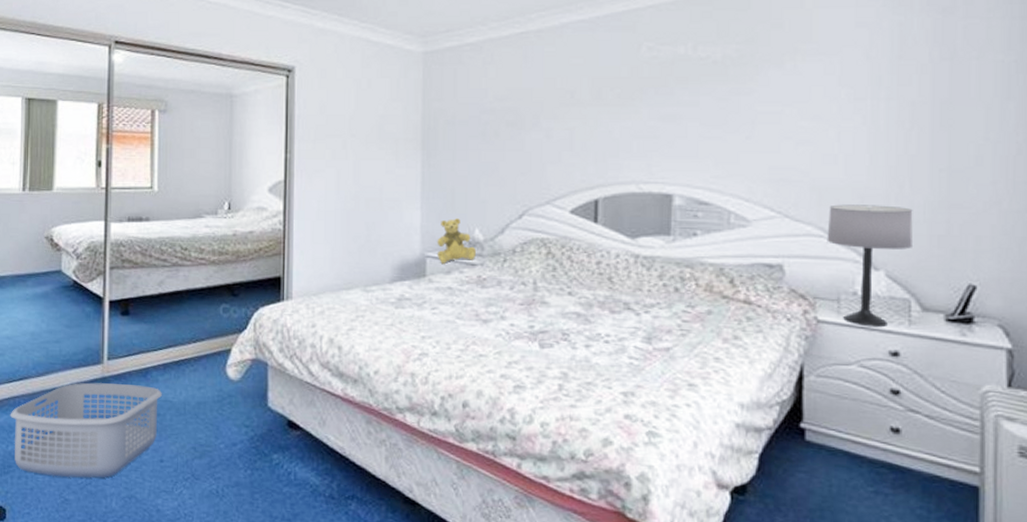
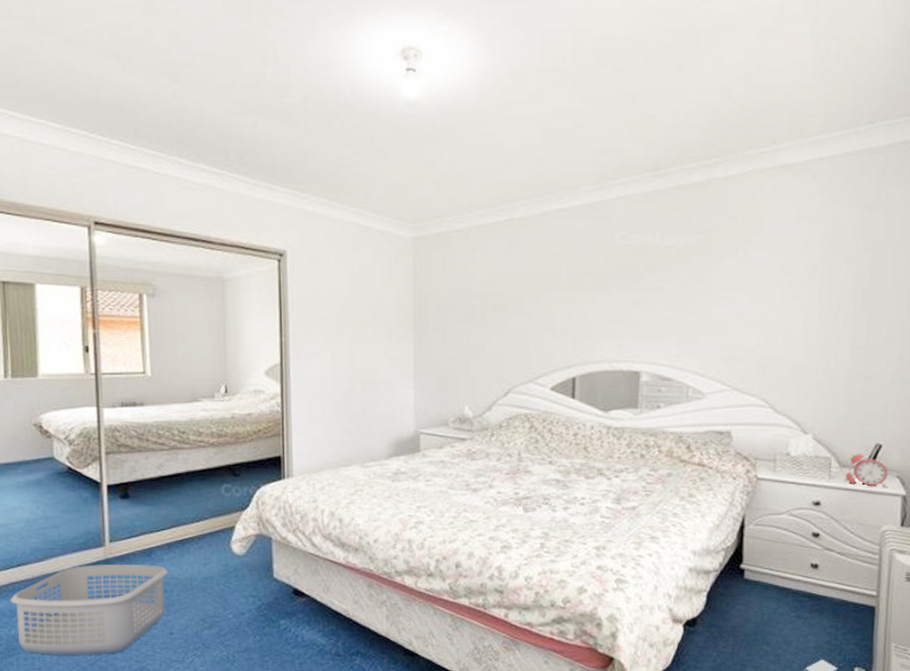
teddy bear: present [437,218,476,264] -> none [429,397,466,439]
table lamp: present [827,204,913,328] -> none [767,378,837,482]
alarm clock: none [922,296,995,339] -> present [839,454,895,488]

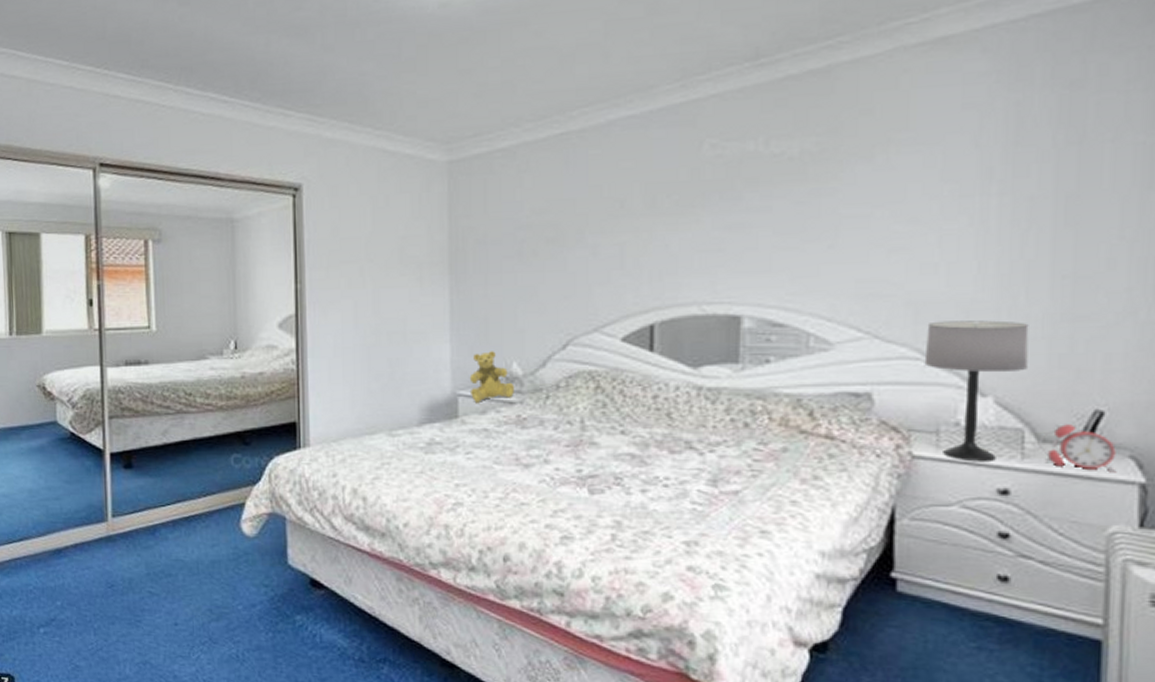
clothes hamper: present [10,565,169,655] -> none [12,542,174,643]
teddy bear: none [429,397,466,439] -> present [469,351,514,402]
table lamp: none [767,378,837,482] -> present [924,320,1029,463]

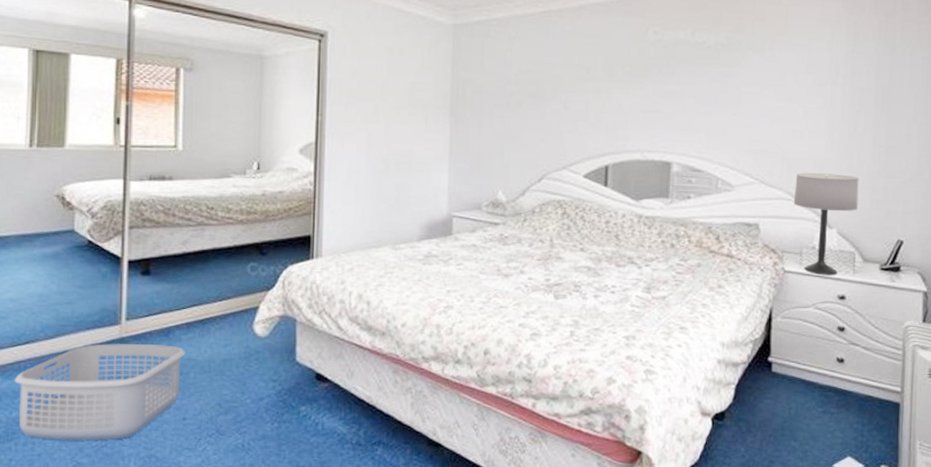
clothes hamper: none [12,542,174,643] -> present [14,344,186,440]
teddy bear: present [469,351,514,402] -> none [463,181,499,223]
alarm clock: present [1037,424,1126,473] -> none [863,249,916,284]

